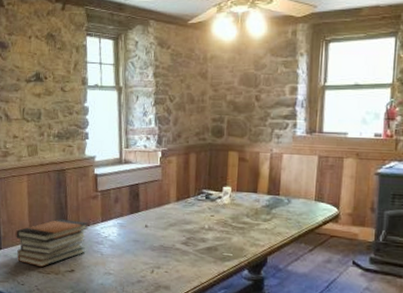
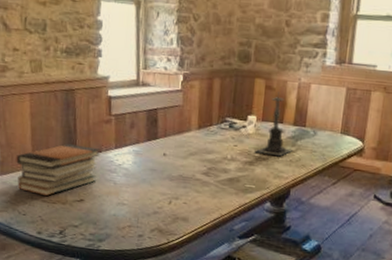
candle holder: none [231,163,269,225] -> present [255,92,294,157]

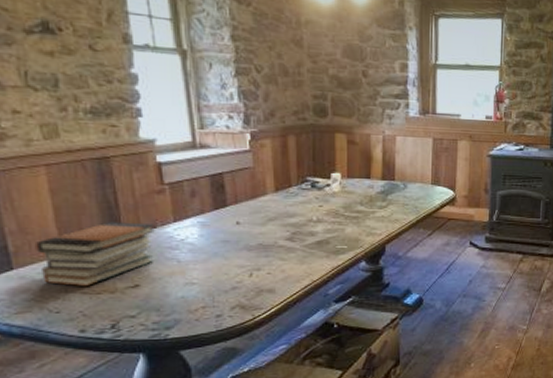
candle holder: present [255,92,294,157] -> none [343,146,385,213]

